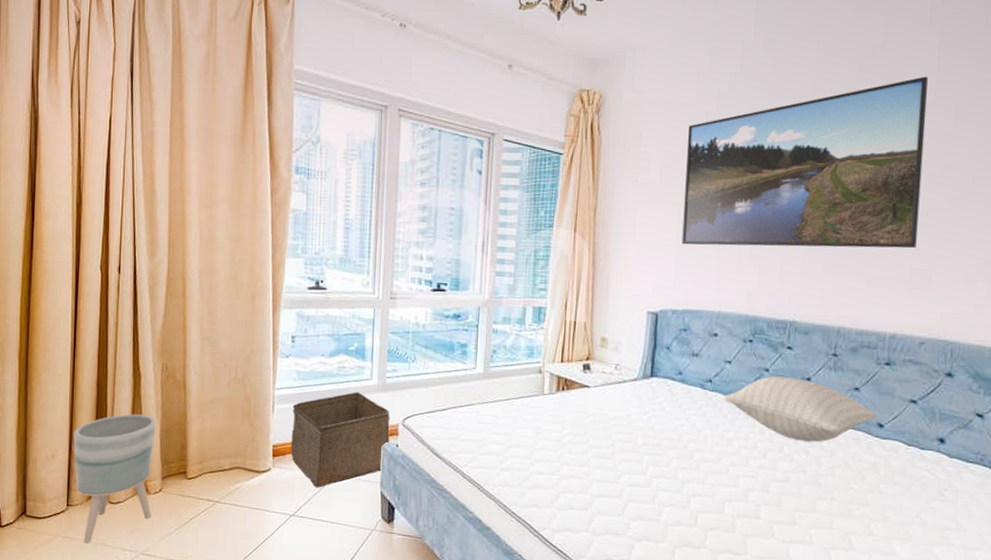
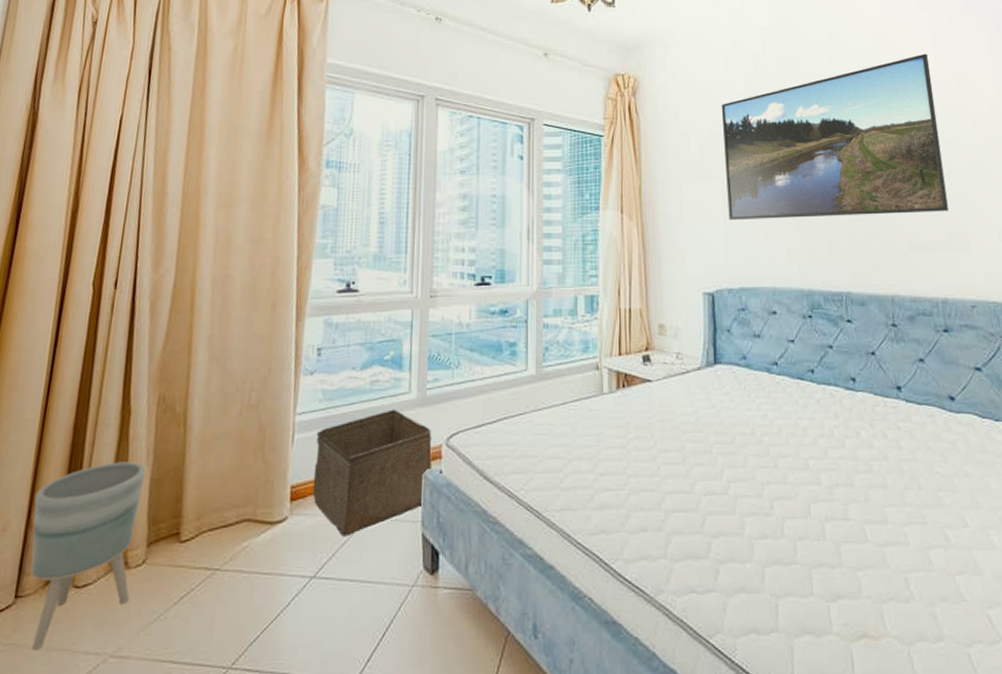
pillow: present [724,376,876,442] -> none [792,352,945,423]

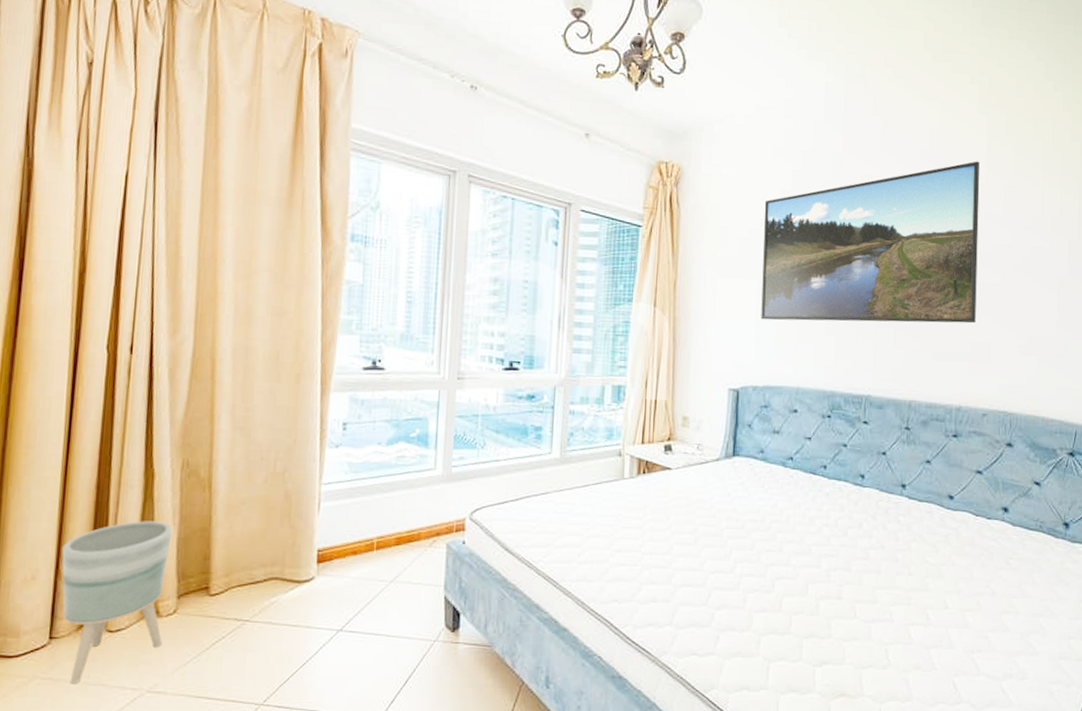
storage bin: present [312,409,432,537] -> none [338,484,456,596]

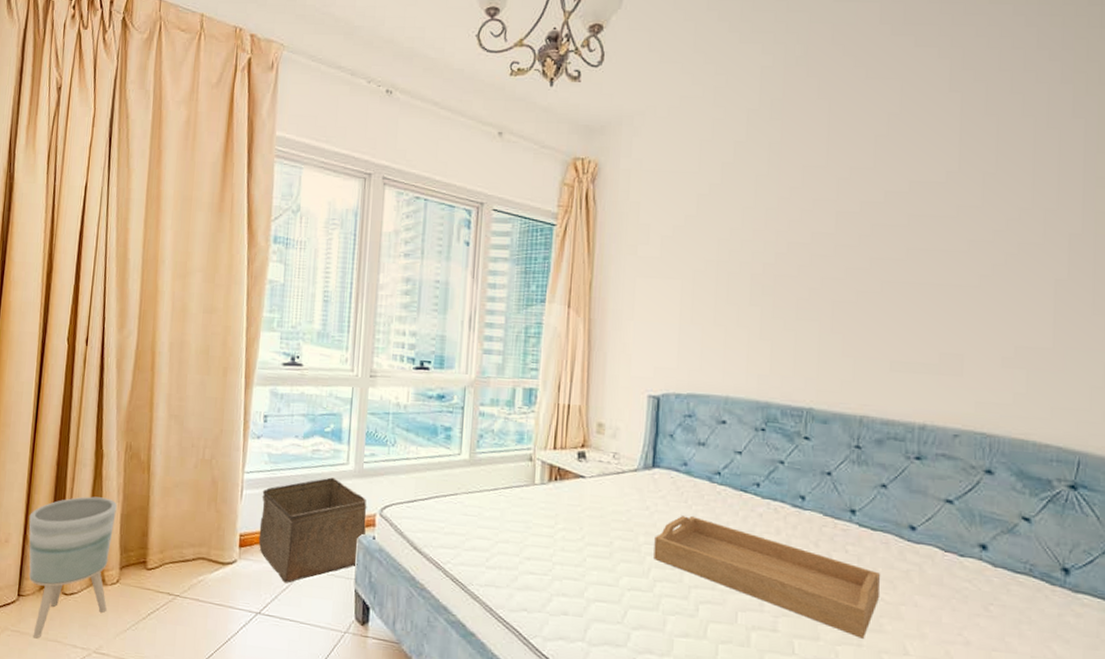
storage bin: none [338,484,456,596] -> present [258,477,367,583]
serving tray: none [734,499,925,598] -> present [653,515,880,639]
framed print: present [761,161,980,324] -> none [685,145,951,331]

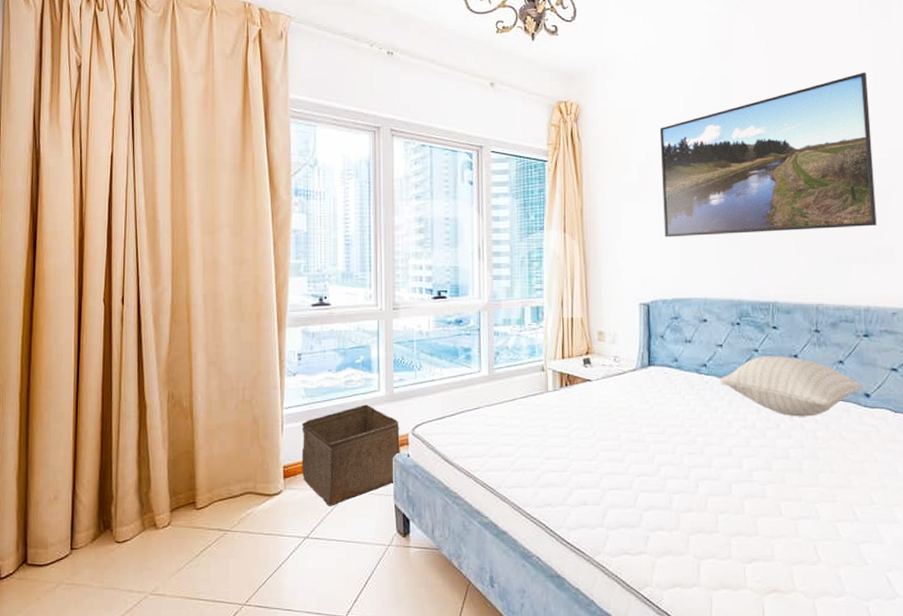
planter: present [28,496,117,639] -> none [77,446,163,588]
serving tray: present [653,515,880,639] -> none [656,404,846,495]
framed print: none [685,145,951,331] -> present [659,72,877,238]
pillow: none [734,469,907,546] -> present [719,355,862,417]

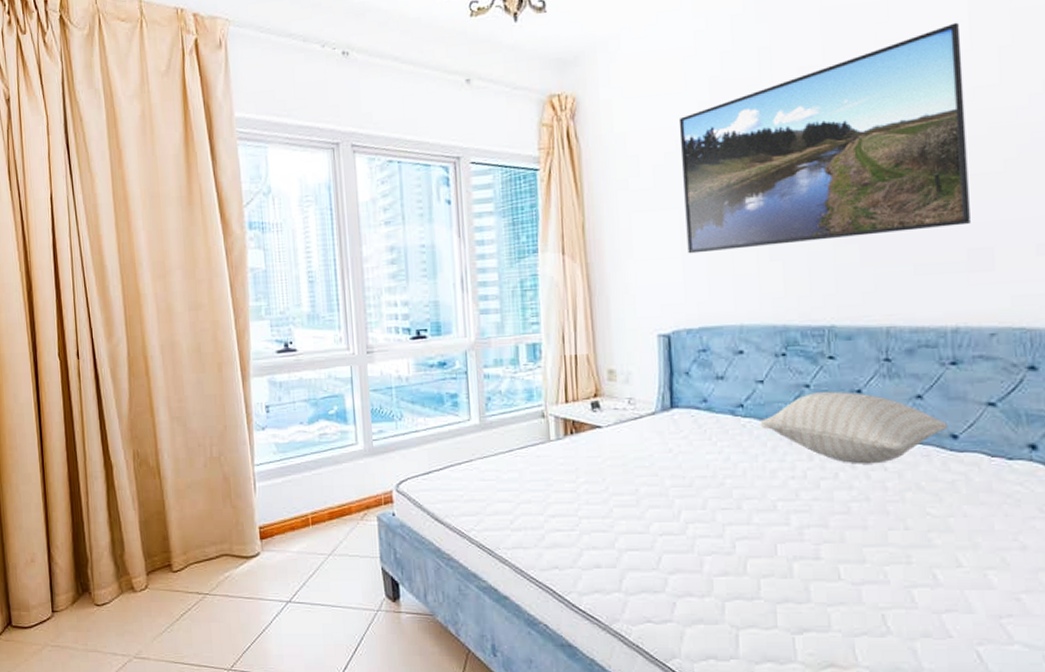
storage bin: present [301,404,400,506] -> none [275,459,384,569]

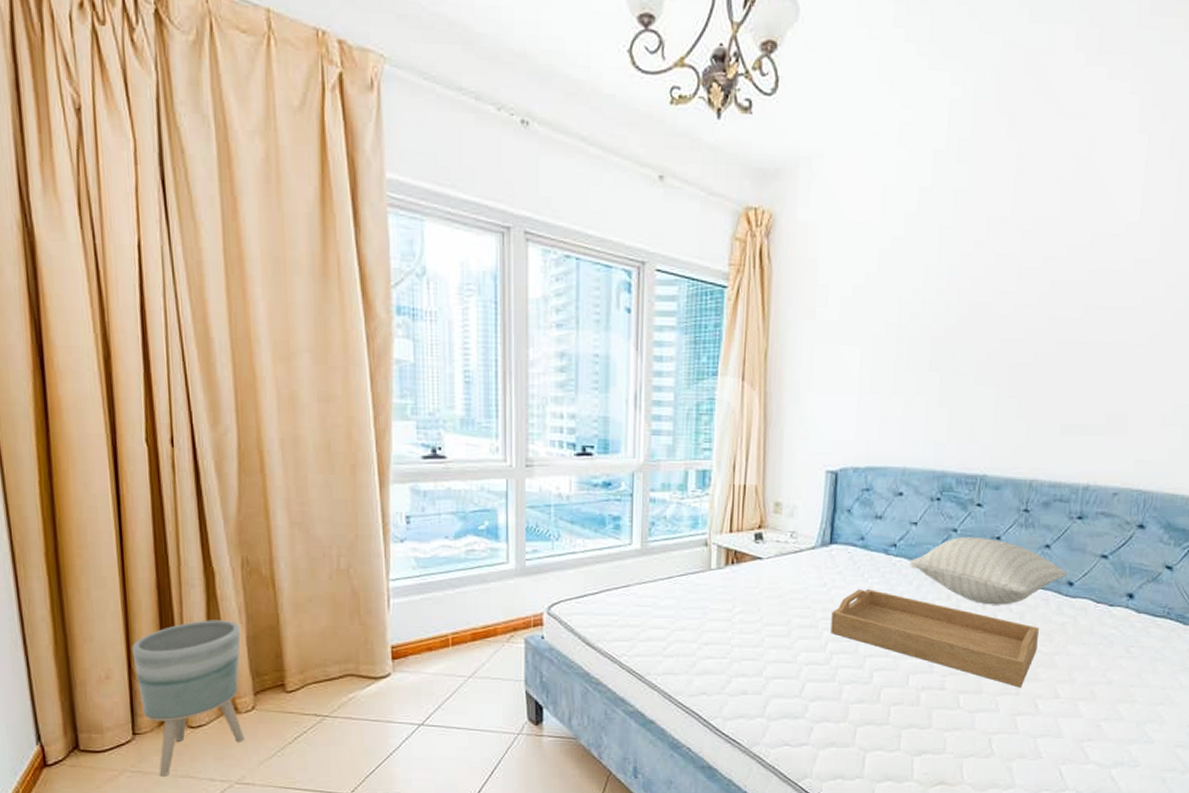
planter: none [50,507,140,651] -> present [132,620,244,777]
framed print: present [678,22,970,254] -> none [864,193,1134,393]
serving tray: none [681,452,925,556] -> present [830,588,1039,688]

